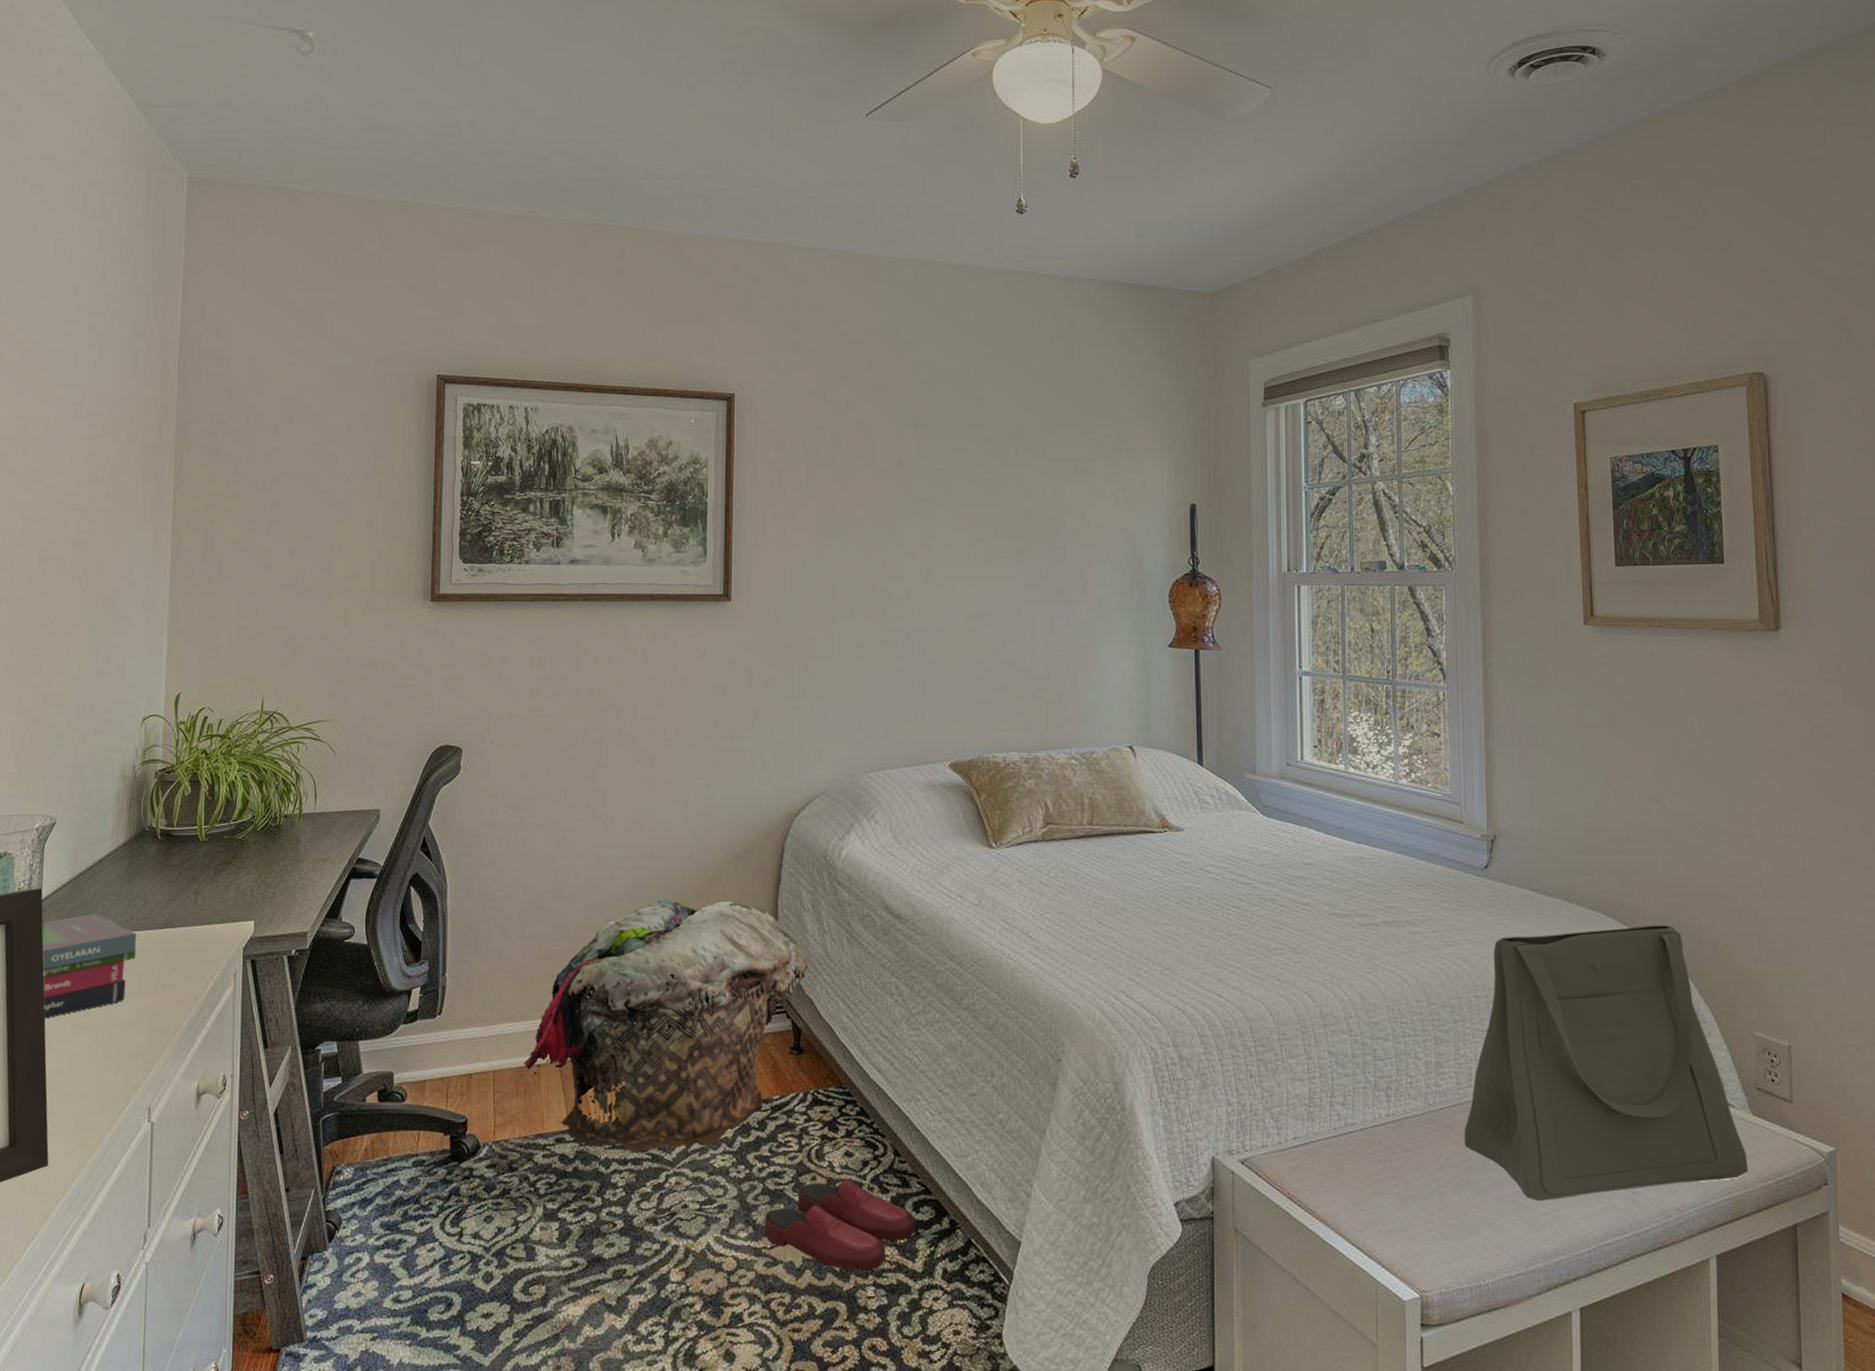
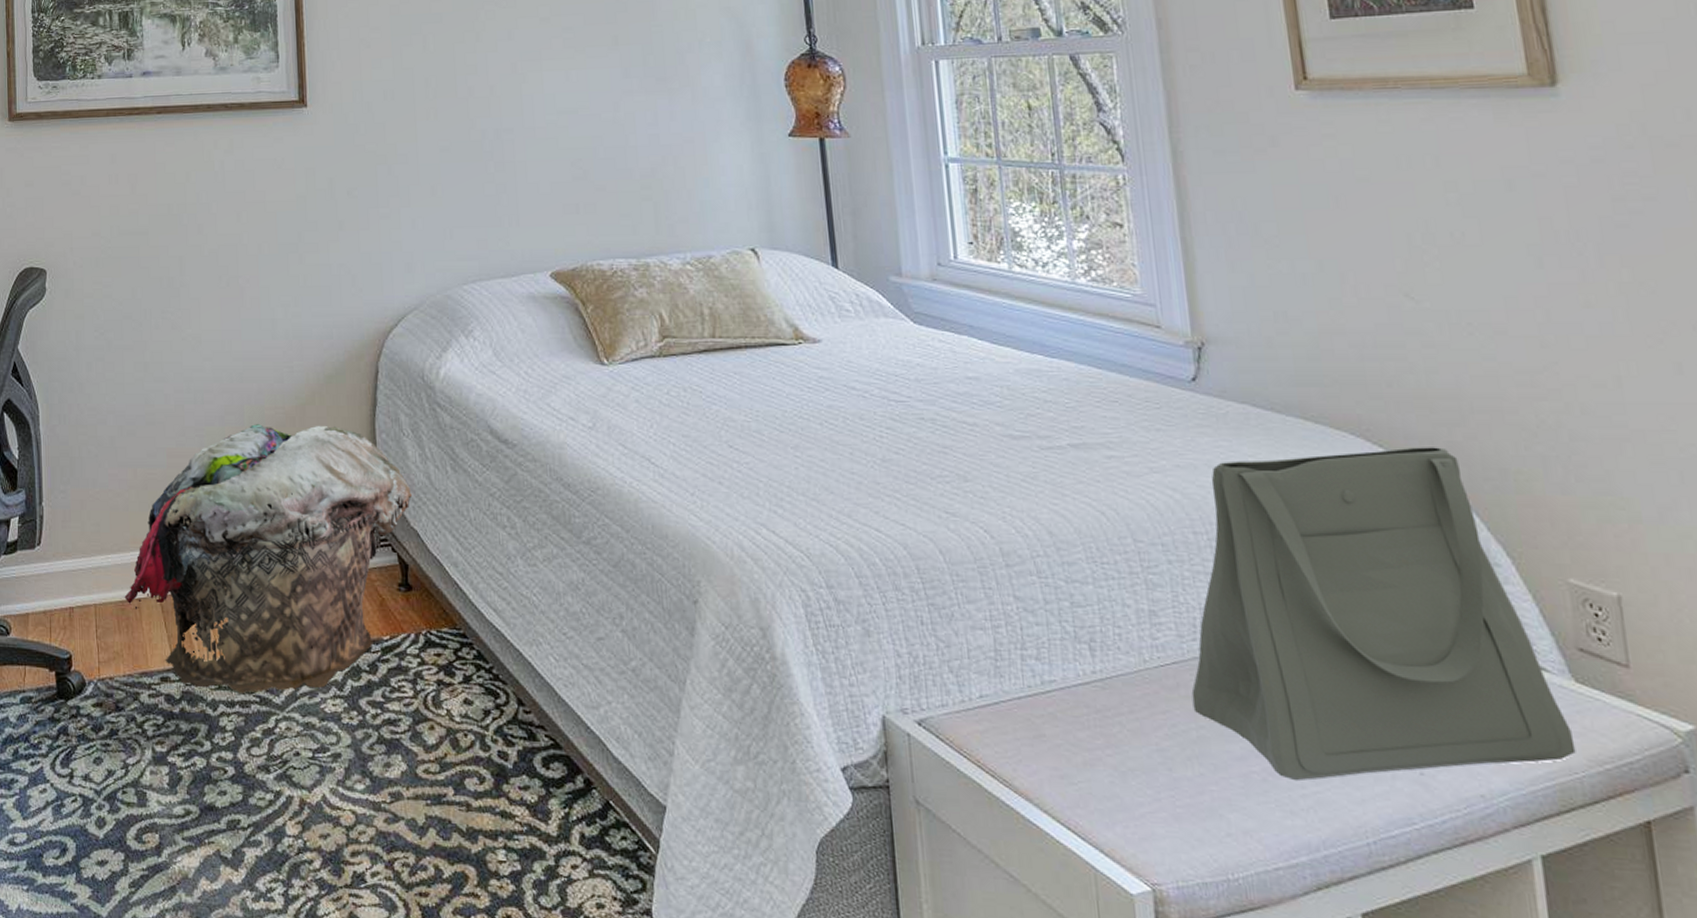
slippers: present [764,1179,915,1270] -> none [382,730,547,832]

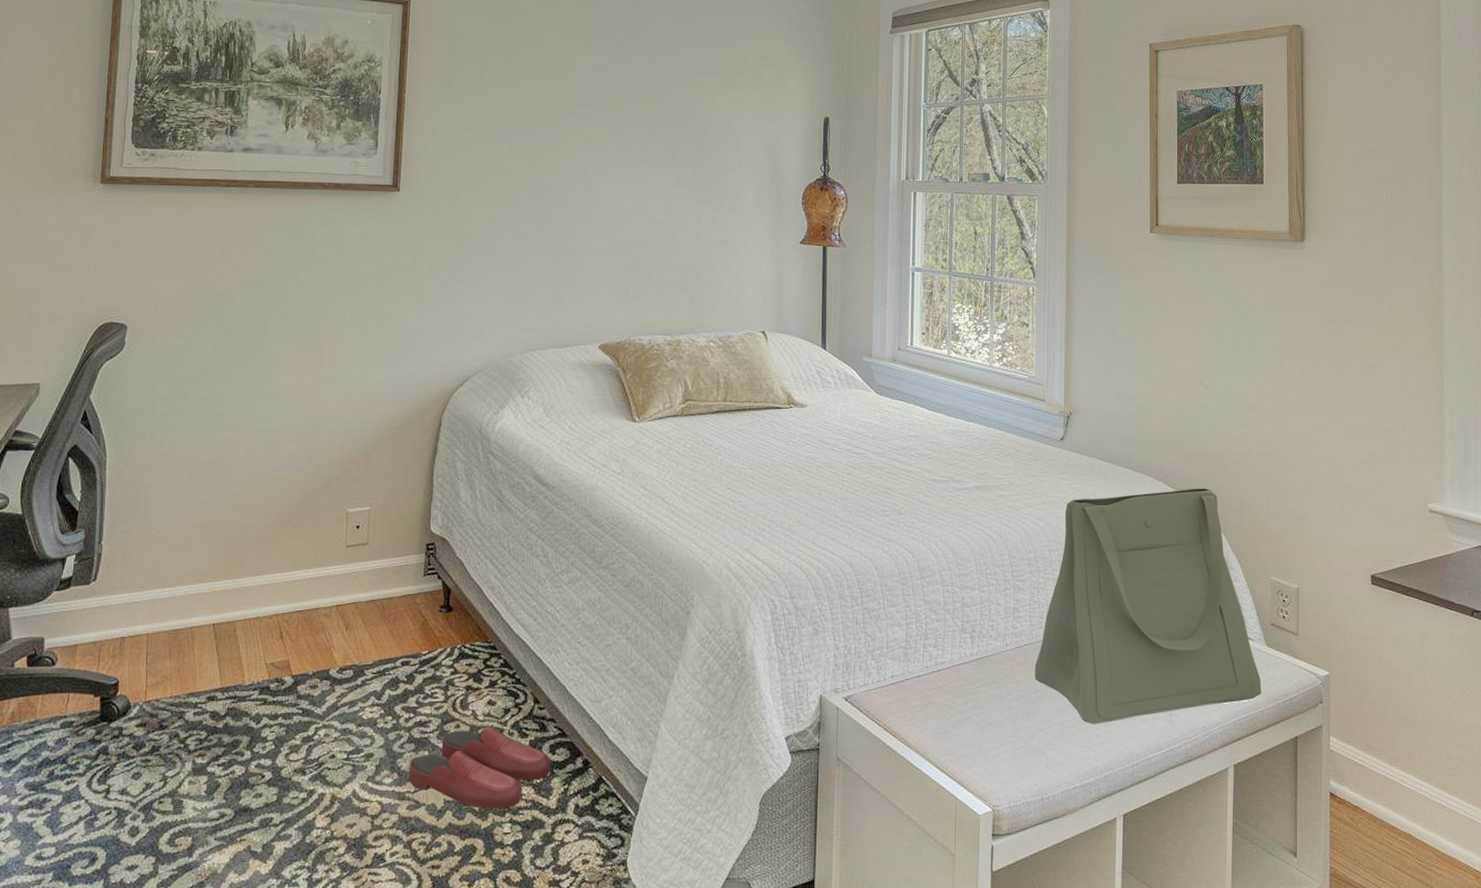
laundry basket: present [124,424,413,693] -> none [178,469,461,707]
slippers: none [382,730,547,832] -> present [408,726,551,809]

